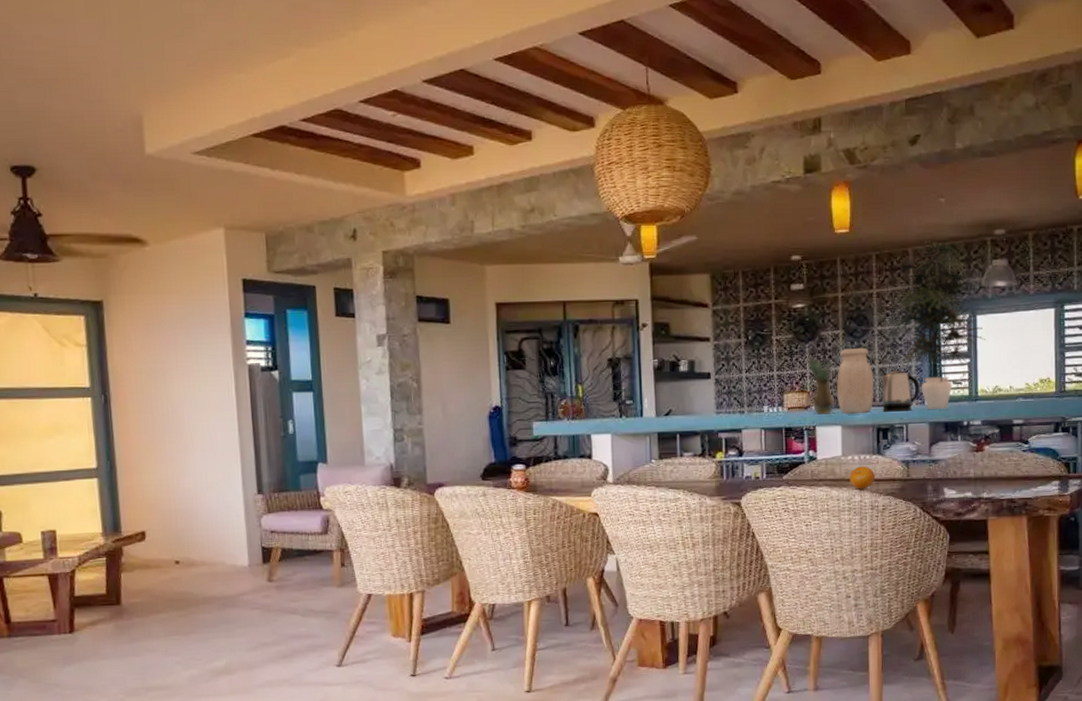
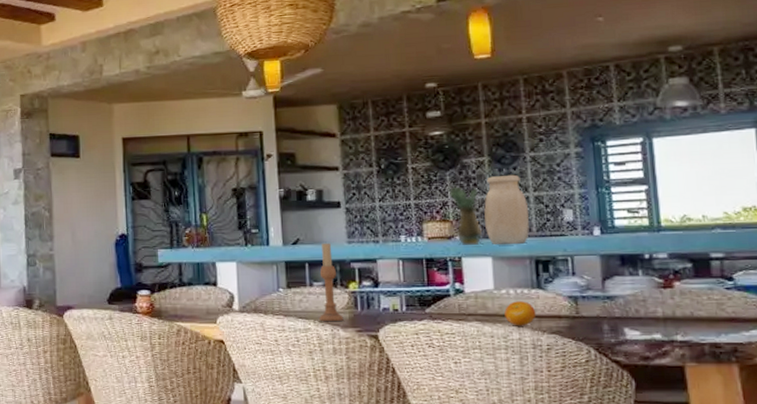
candlestick: none [688,413,710,491] -> present [319,243,344,322]
kettle: present [881,370,919,413] -> none [537,199,586,244]
plant: present [890,239,985,410] -> none [543,59,666,242]

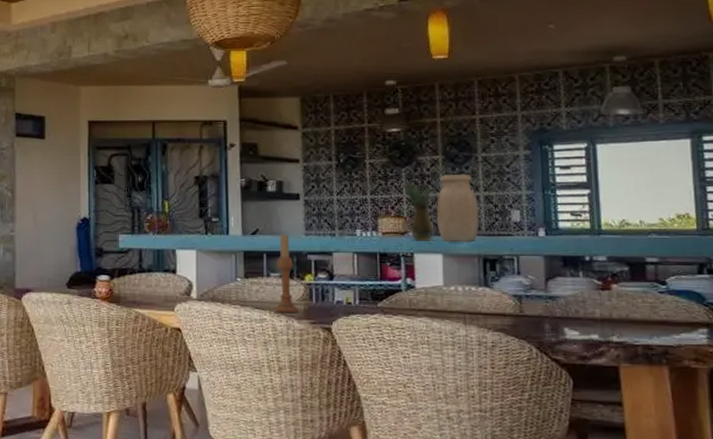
fruit: present [504,301,537,326] -> none [453,298,483,323]

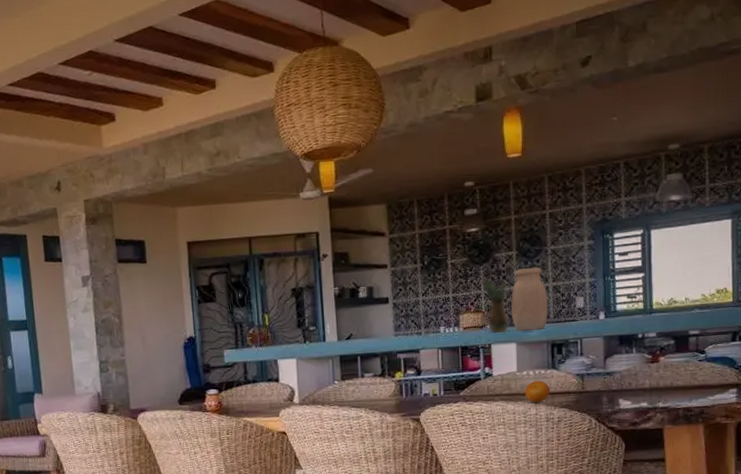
candlestick: present [275,234,299,313] -> none [370,336,391,409]
fruit: none [453,298,483,323] -> present [525,380,550,403]

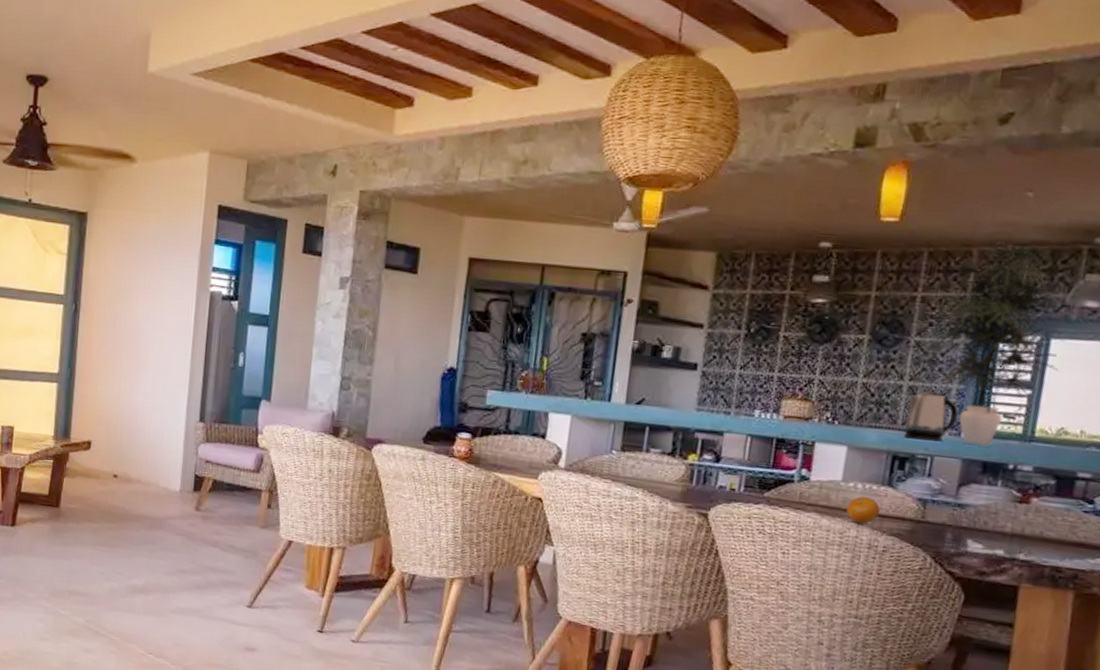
vase: present [481,277,510,333] -> none [814,360,850,431]
jar: present [511,267,548,332] -> none [847,357,900,437]
kettle: none [555,287,594,329] -> present [903,391,958,442]
plant: none [563,157,660,325] -> present [932,241,1063,447]

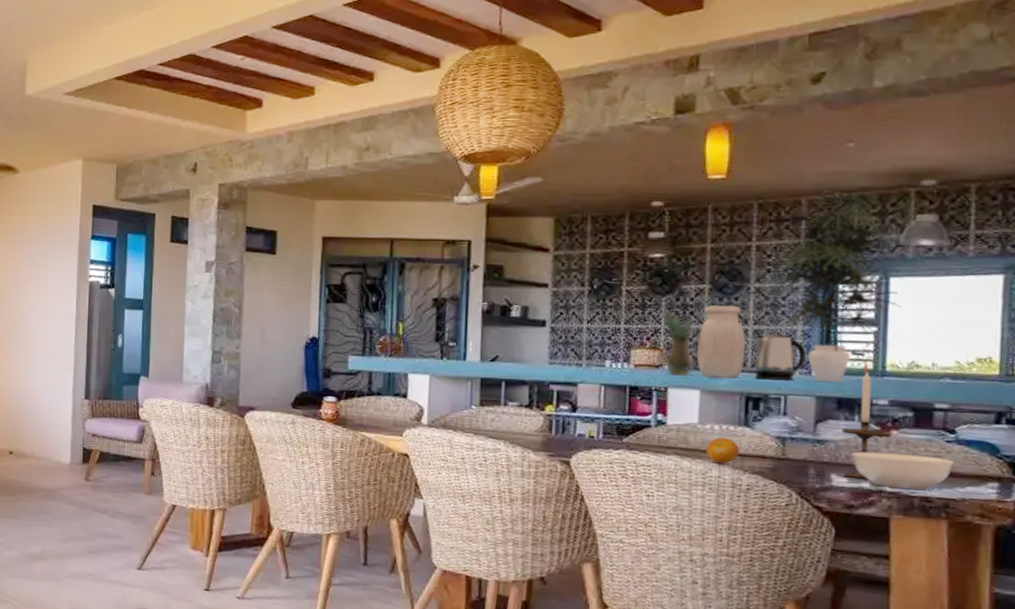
vase: none [814,360,850,431] -> present [662,310,694,376]
jar: none [847,357,900,437] -> present [697,305,746,380]
candlestick: none [980,426,1029,547] -> present [842,362,889,480]
bowl: none [989,517,1089,560] -> present [851,451,954,490]

